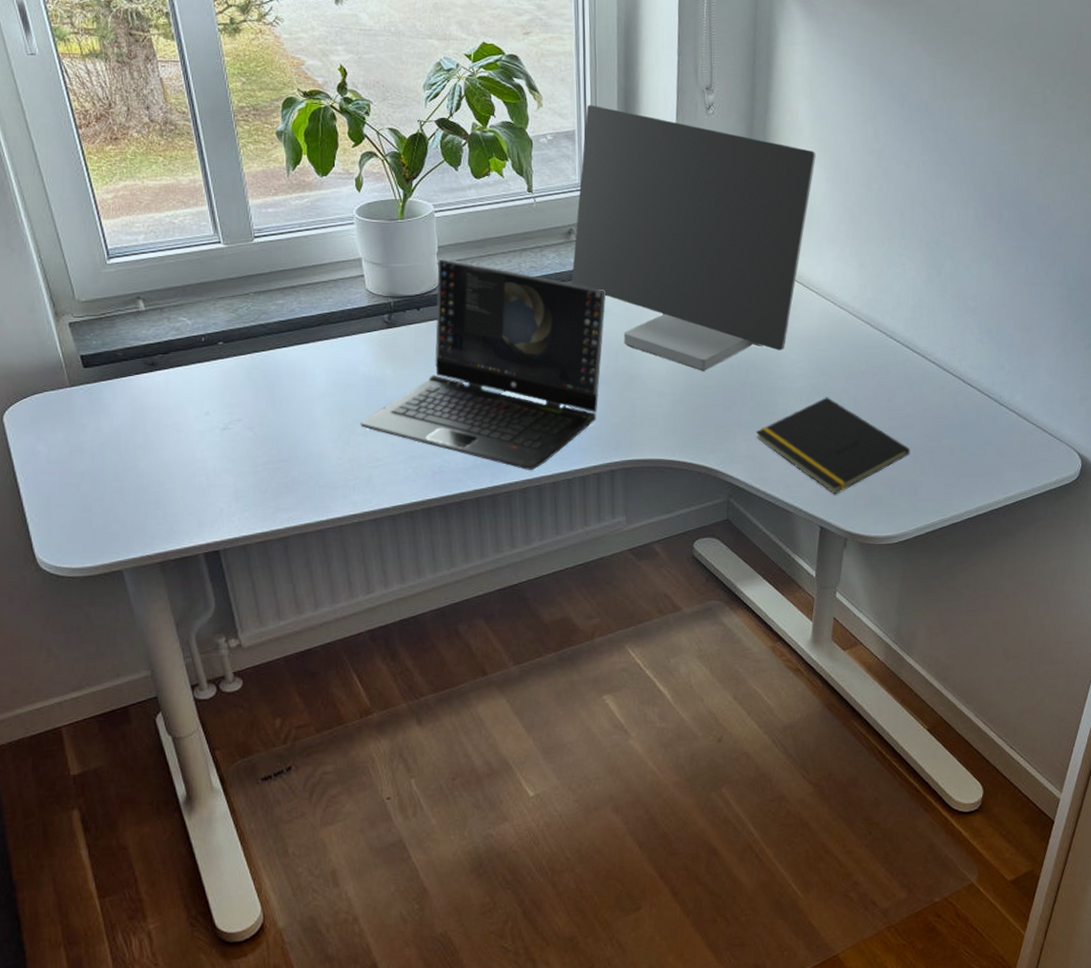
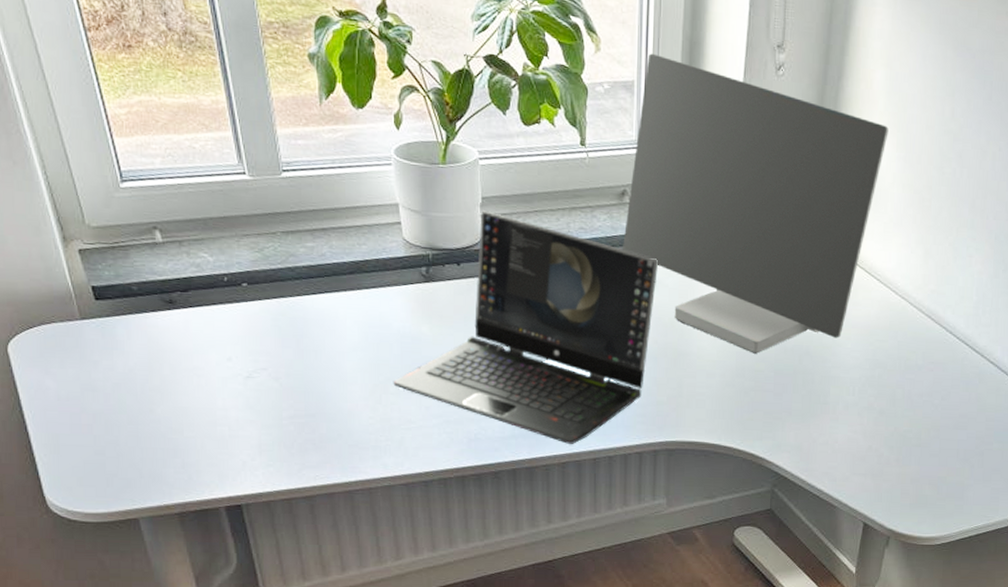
notepad: present [755,397,910,495] -> none [805,390,960,492]

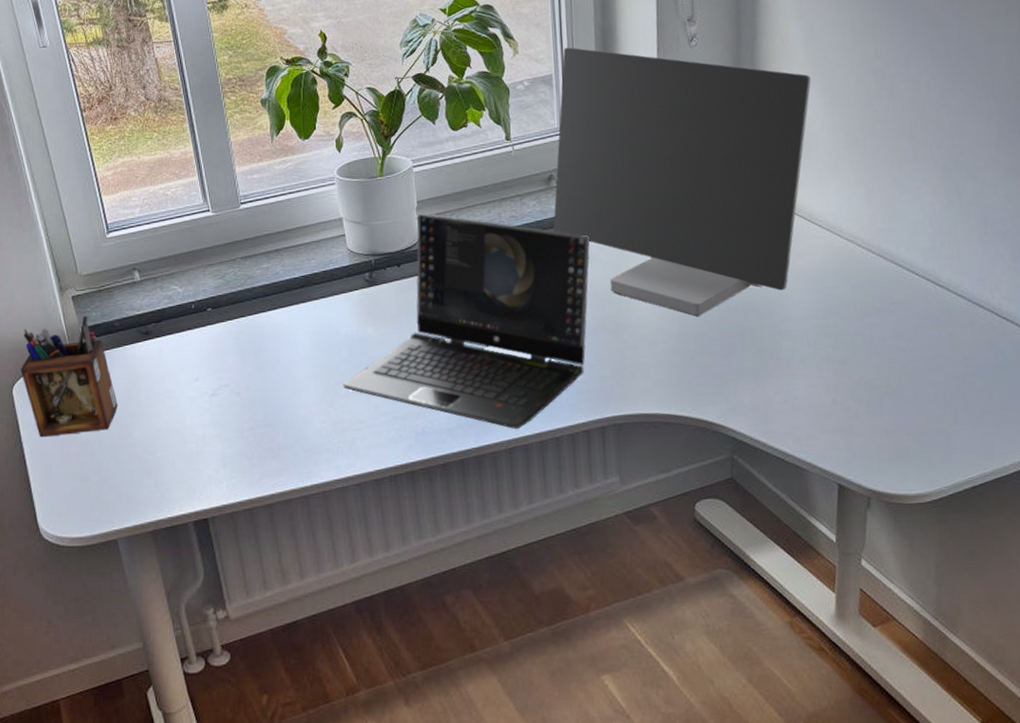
desk organizer: none [17,273,137,404] -> present [20,316,118,438]

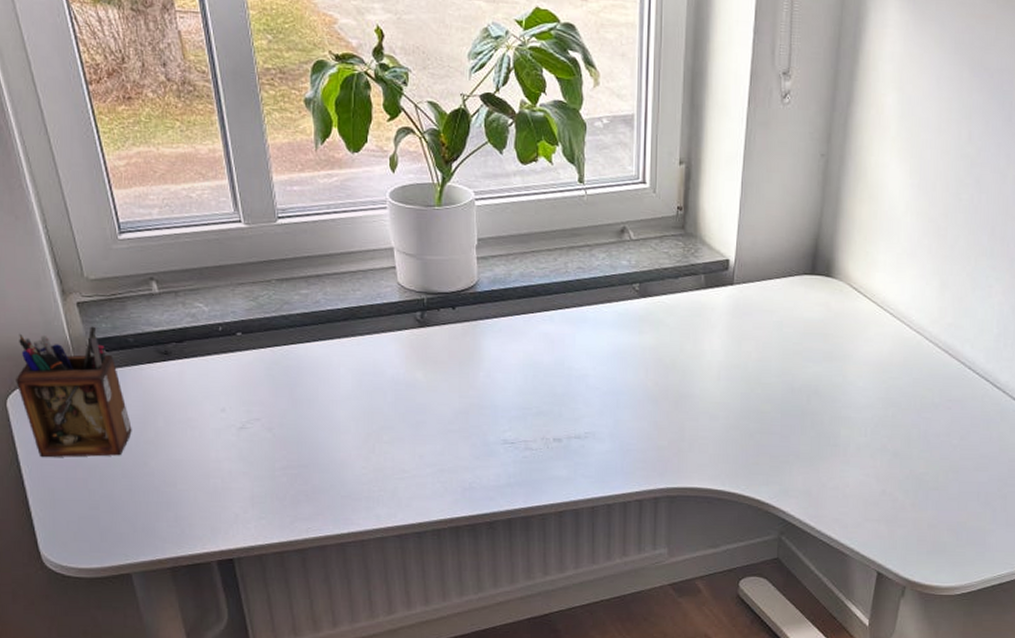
laptop computer: present [343,213,591,429] -> none [386,252,660,492]
computer monitor: present [553,47,811,317] -> none [622,85,901,394]

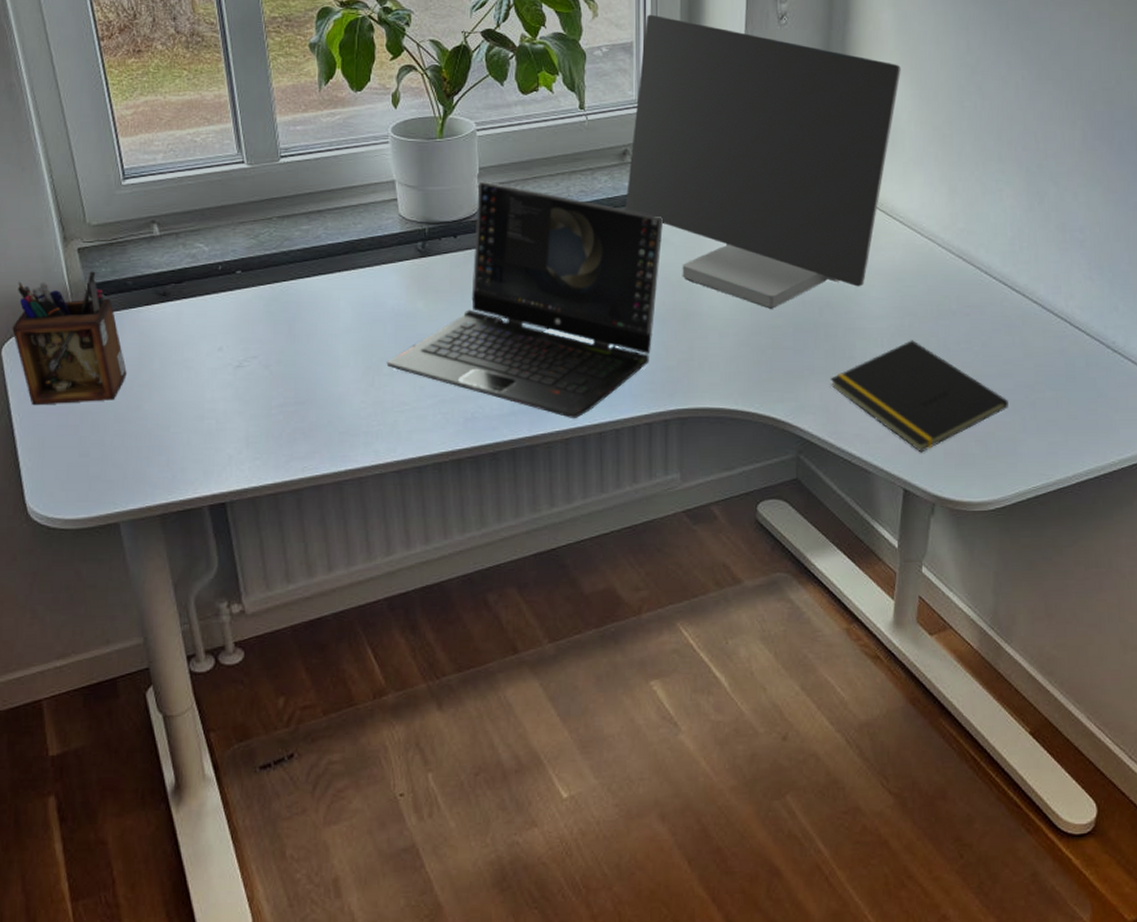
laptop computer: none [386,252,660,492] -> present [386,181,664,418]
computer monitor: none [622,85,901,394] -> present [625,14,901,309]
notepad: none [813,431,981,539] -> present [829,340,1008,453]

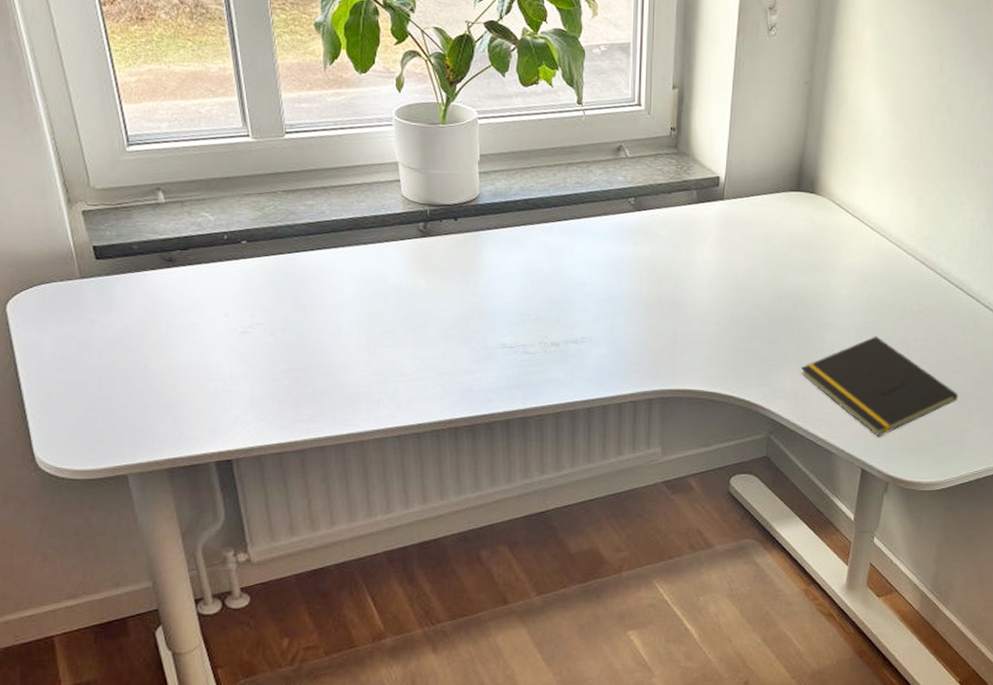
desk organizer: present [12,271,127,406] -> none [17,234,133,361]
laptop computer: present [386,181,664,418] -> none [388,167,654,394]
computer monitor: present [625,14,901,309] -> none [618,17,879,302]

